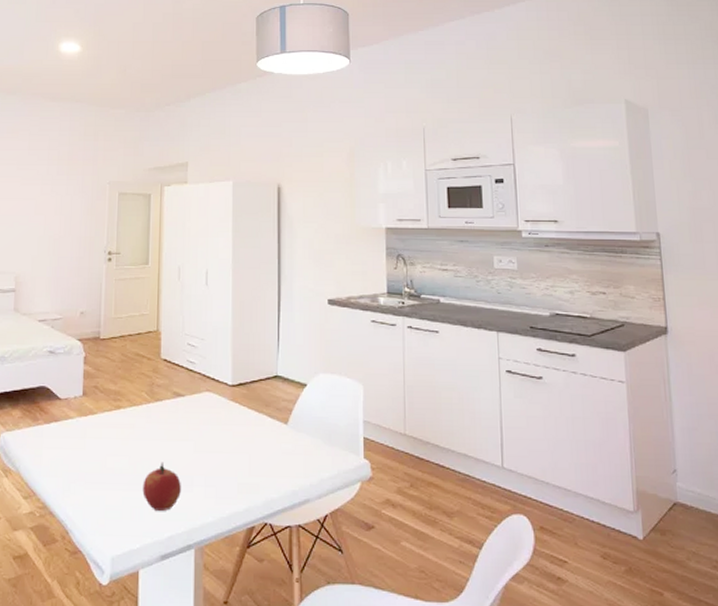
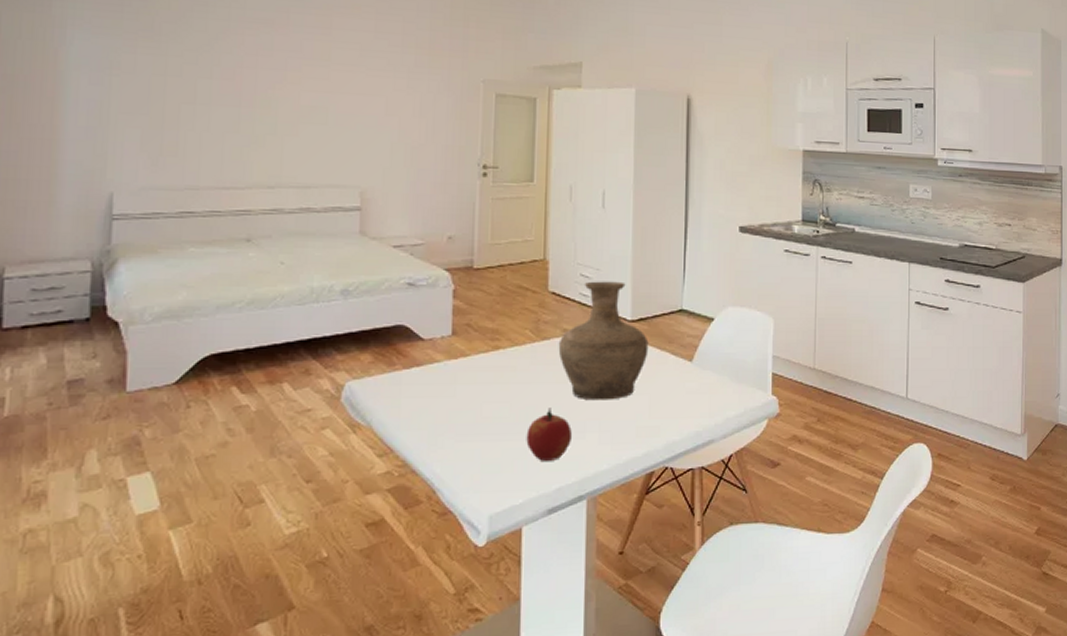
vase: none [169,349,248,458] -> present [558,281,649,401]

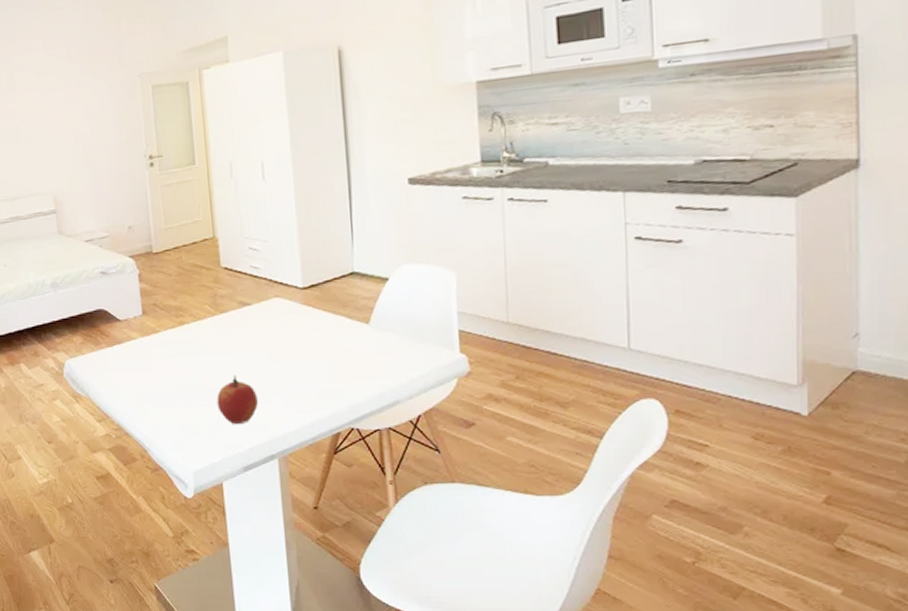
vase: present [558,281,649,401] -> none [235,250,323,367]

